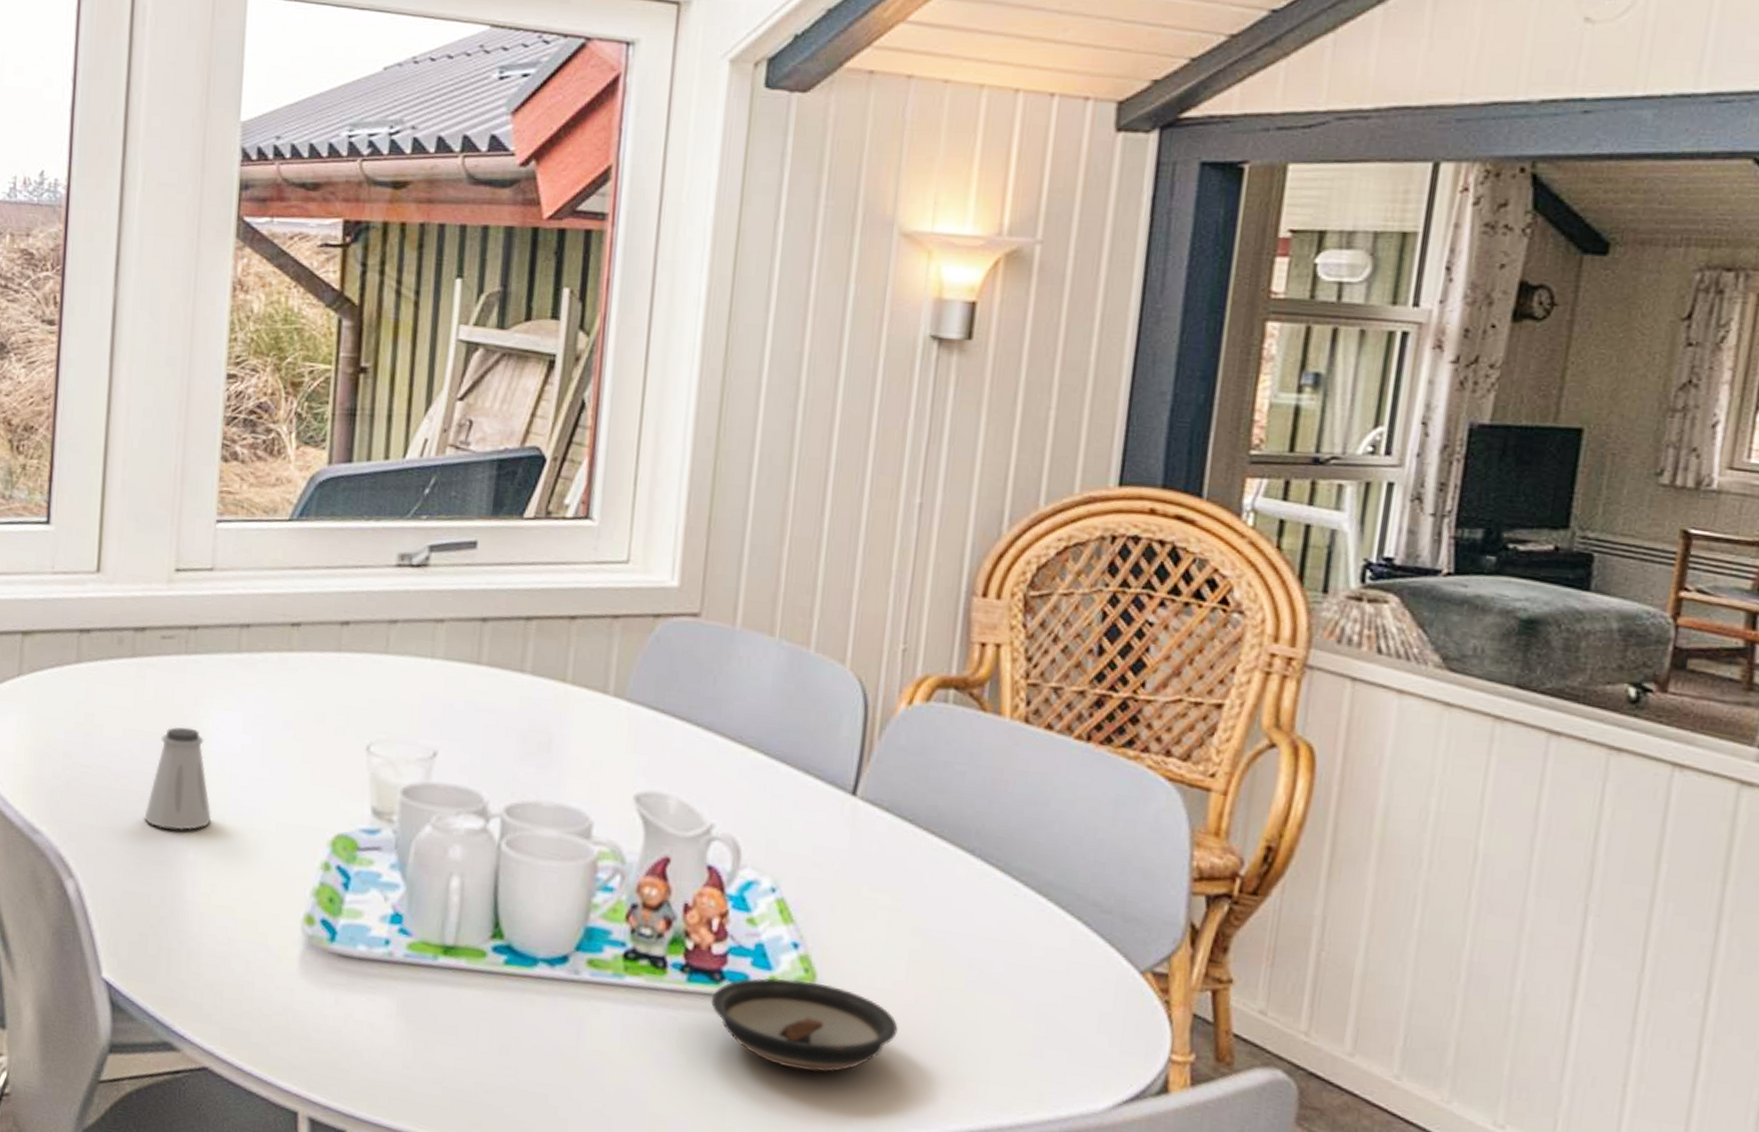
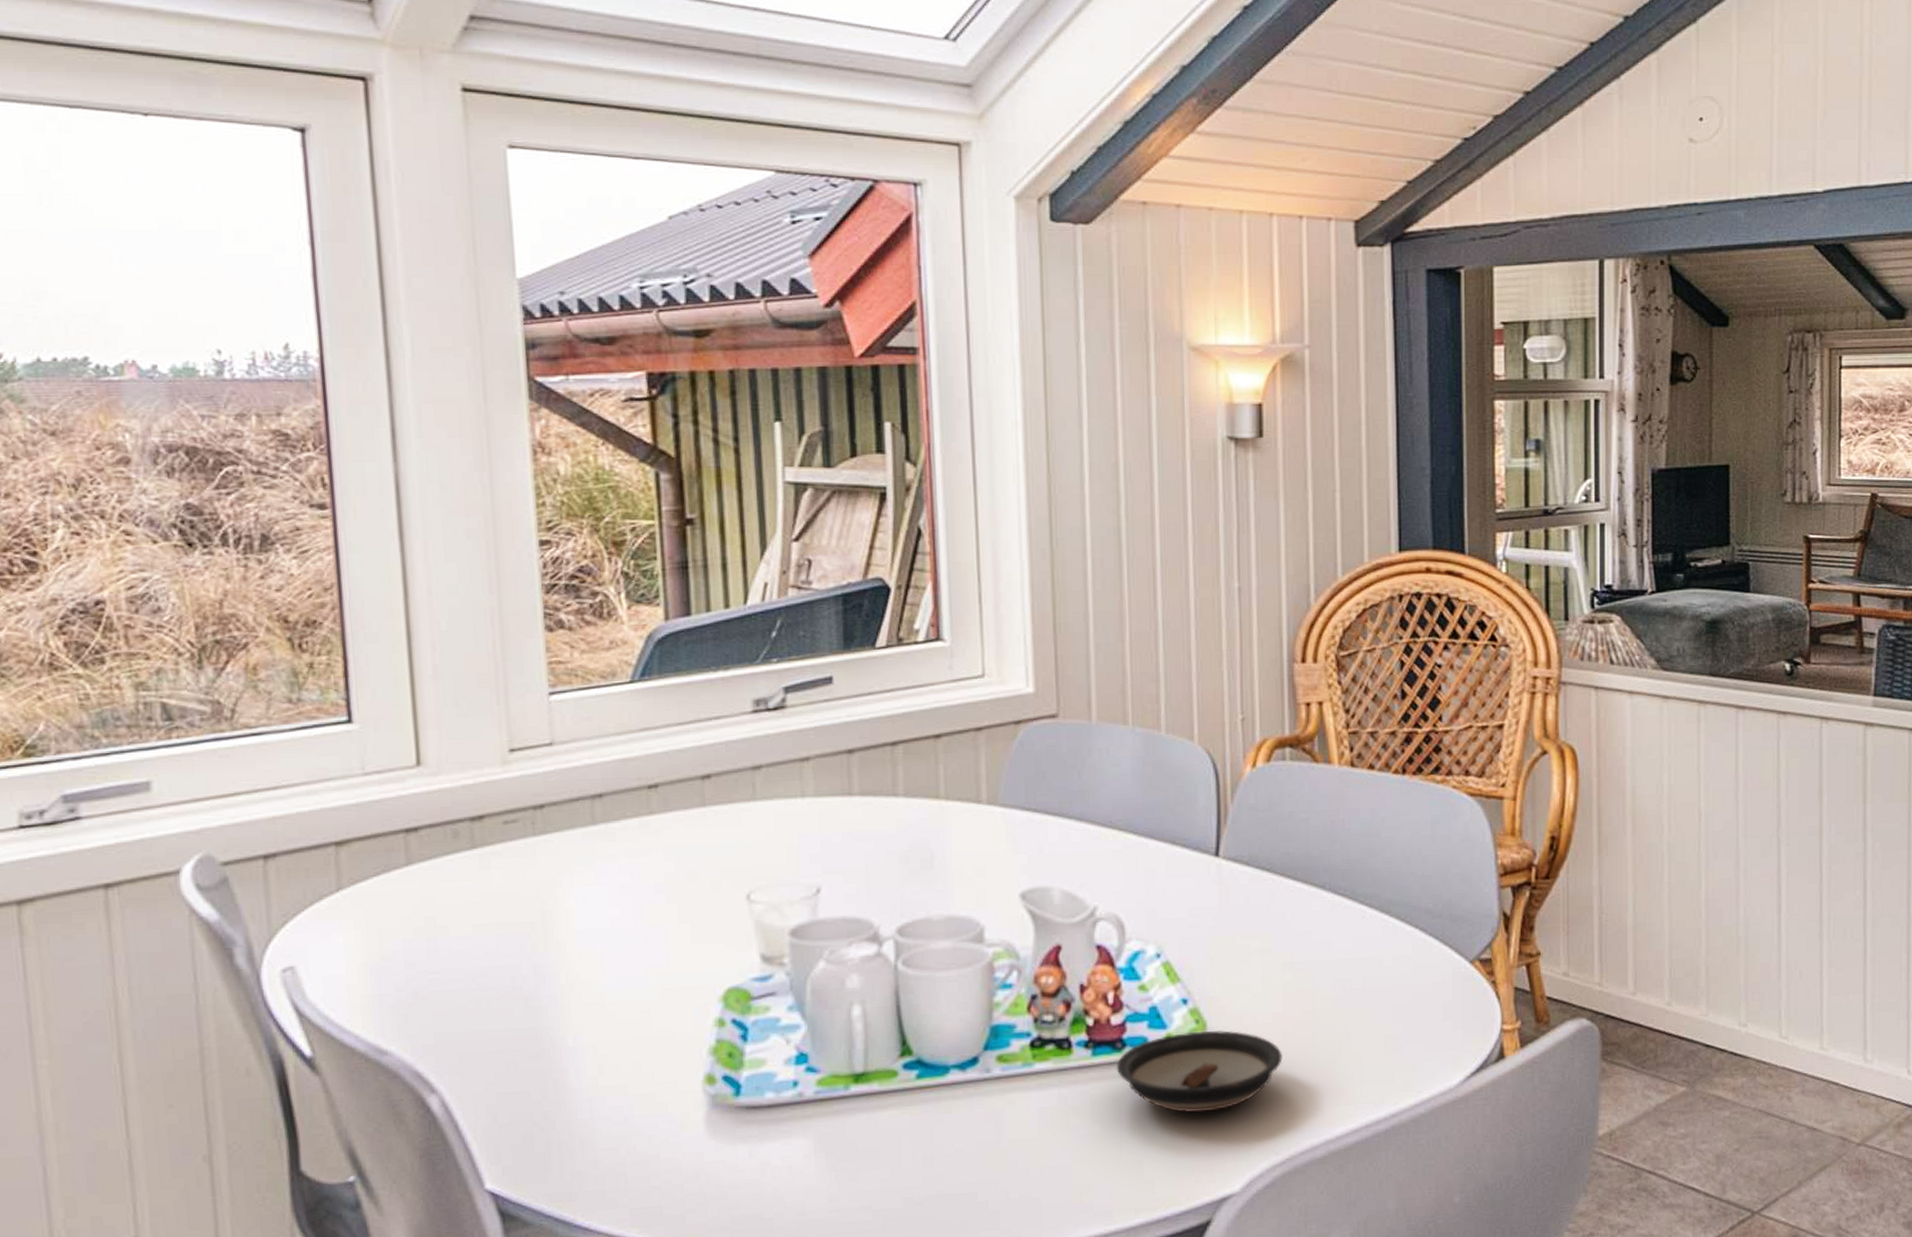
saltshaker: present [144,727,211,831] -> none [510,911,587,1021]

